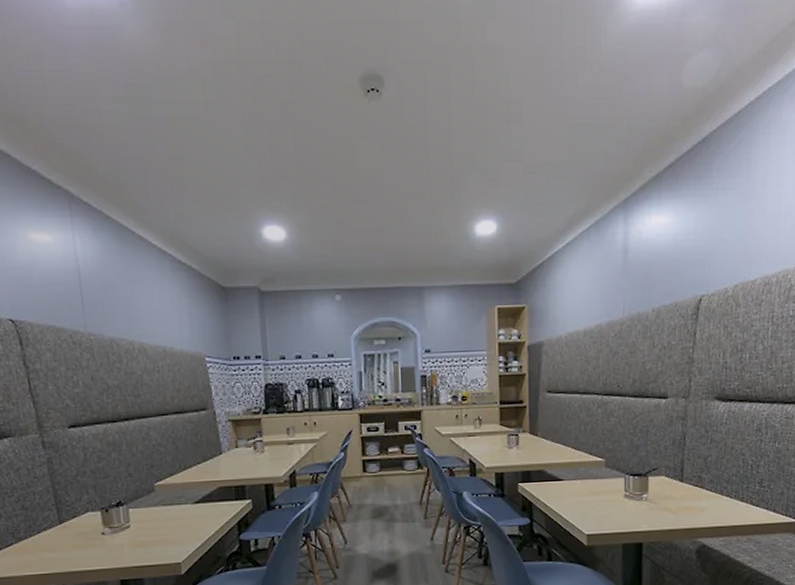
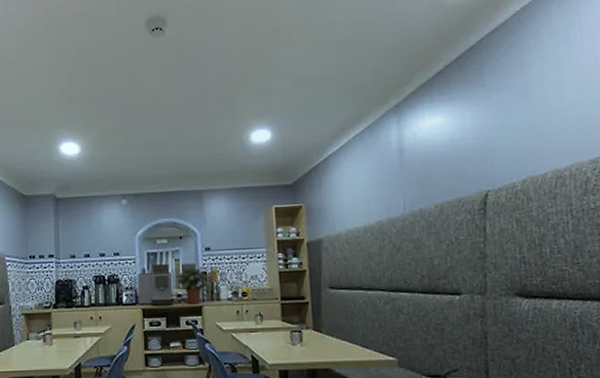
coffee machine: none [353,367,391,412] -> present [137,264,173,307]
potted plant: none [394,370,432,409] -> present [175,267,213,304]

